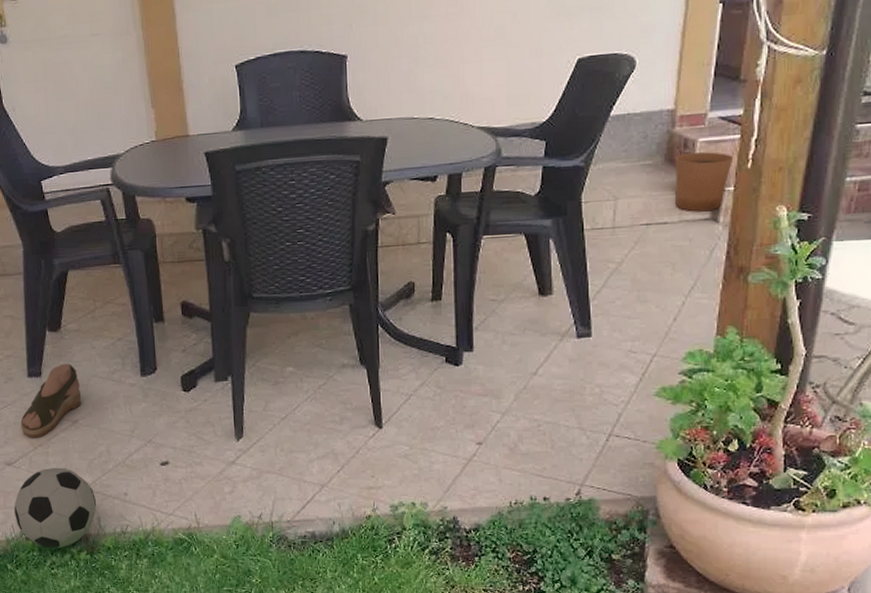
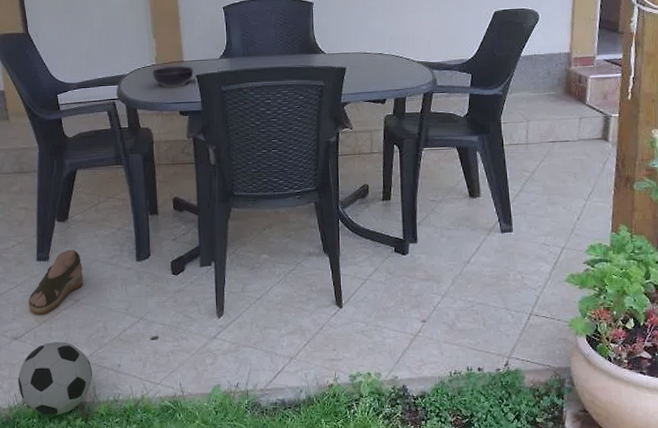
bowl: none [151,141,201,169] -> present [152,66,194,88]
planter: present [675,152,734,212] -> none [573,86,618,133]

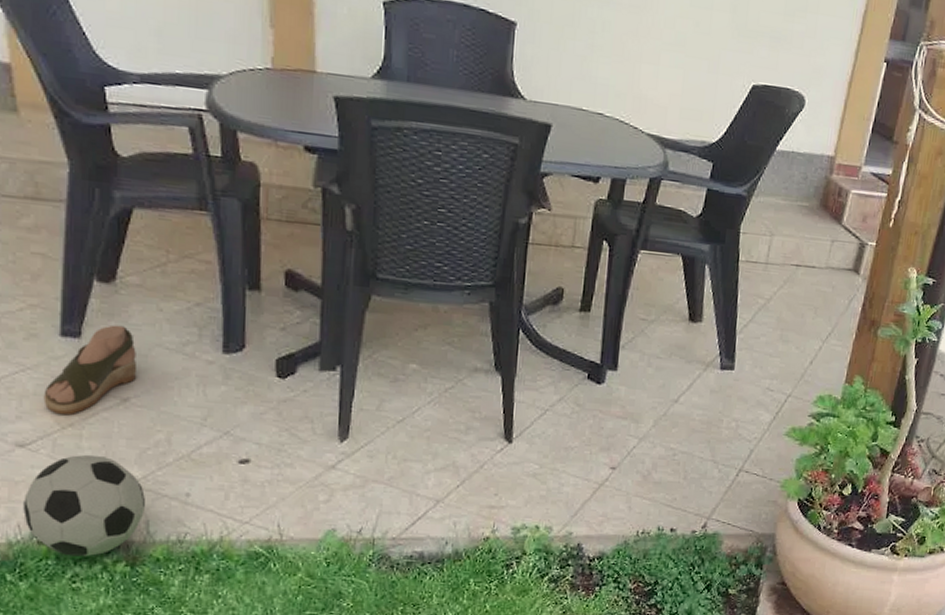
bowl: present [152,66,194,88] -> none [264,74,330,110]

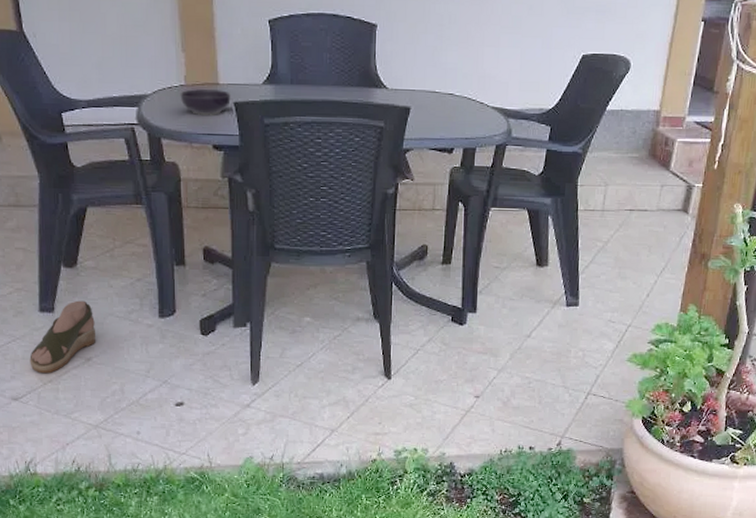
soccer ball: present [23,454,145,557] -> none [19,404,107,485]
bowl: none [264,74,330,110] -> present [180,89,231,115]

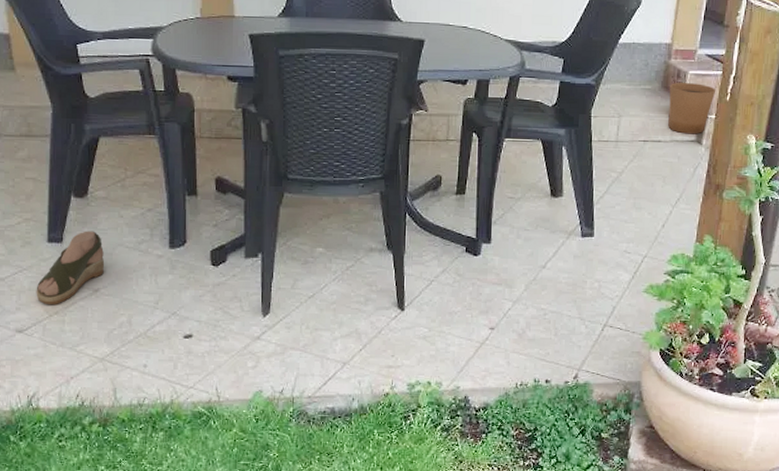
bowl: present [180,89,231,115] -> none [195,21,246,47]
planter: none [655,151,704,203] -> present [668,83,716,135]

